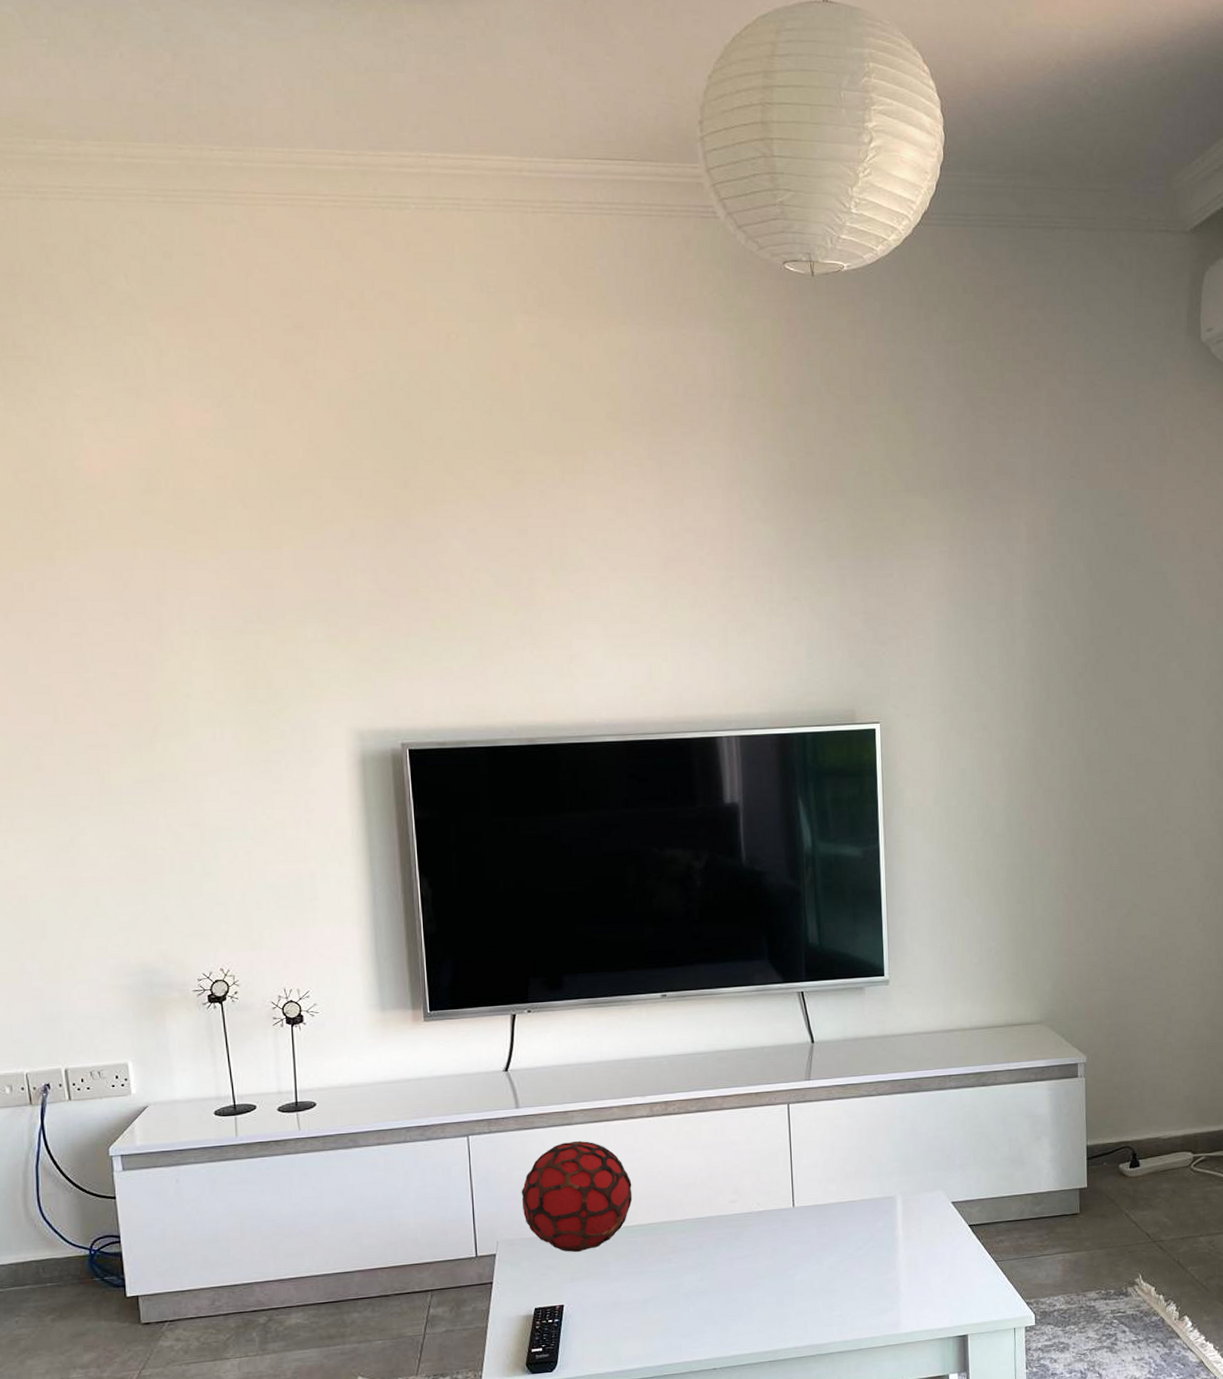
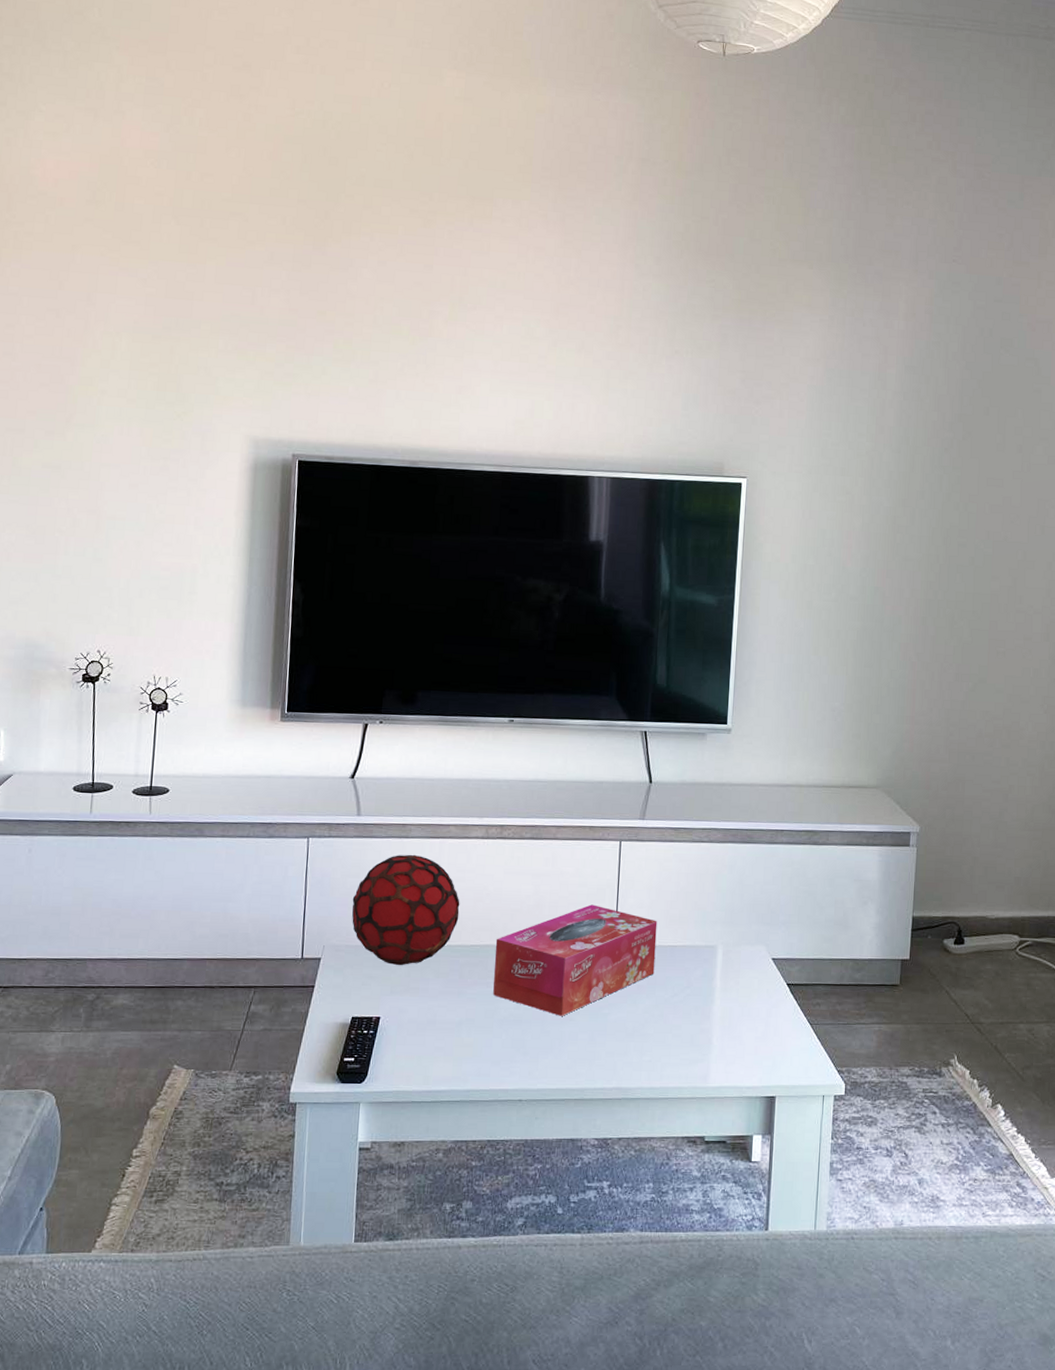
tissue box: none [672,1169,836,1283] -> present [493,904,658,1016]

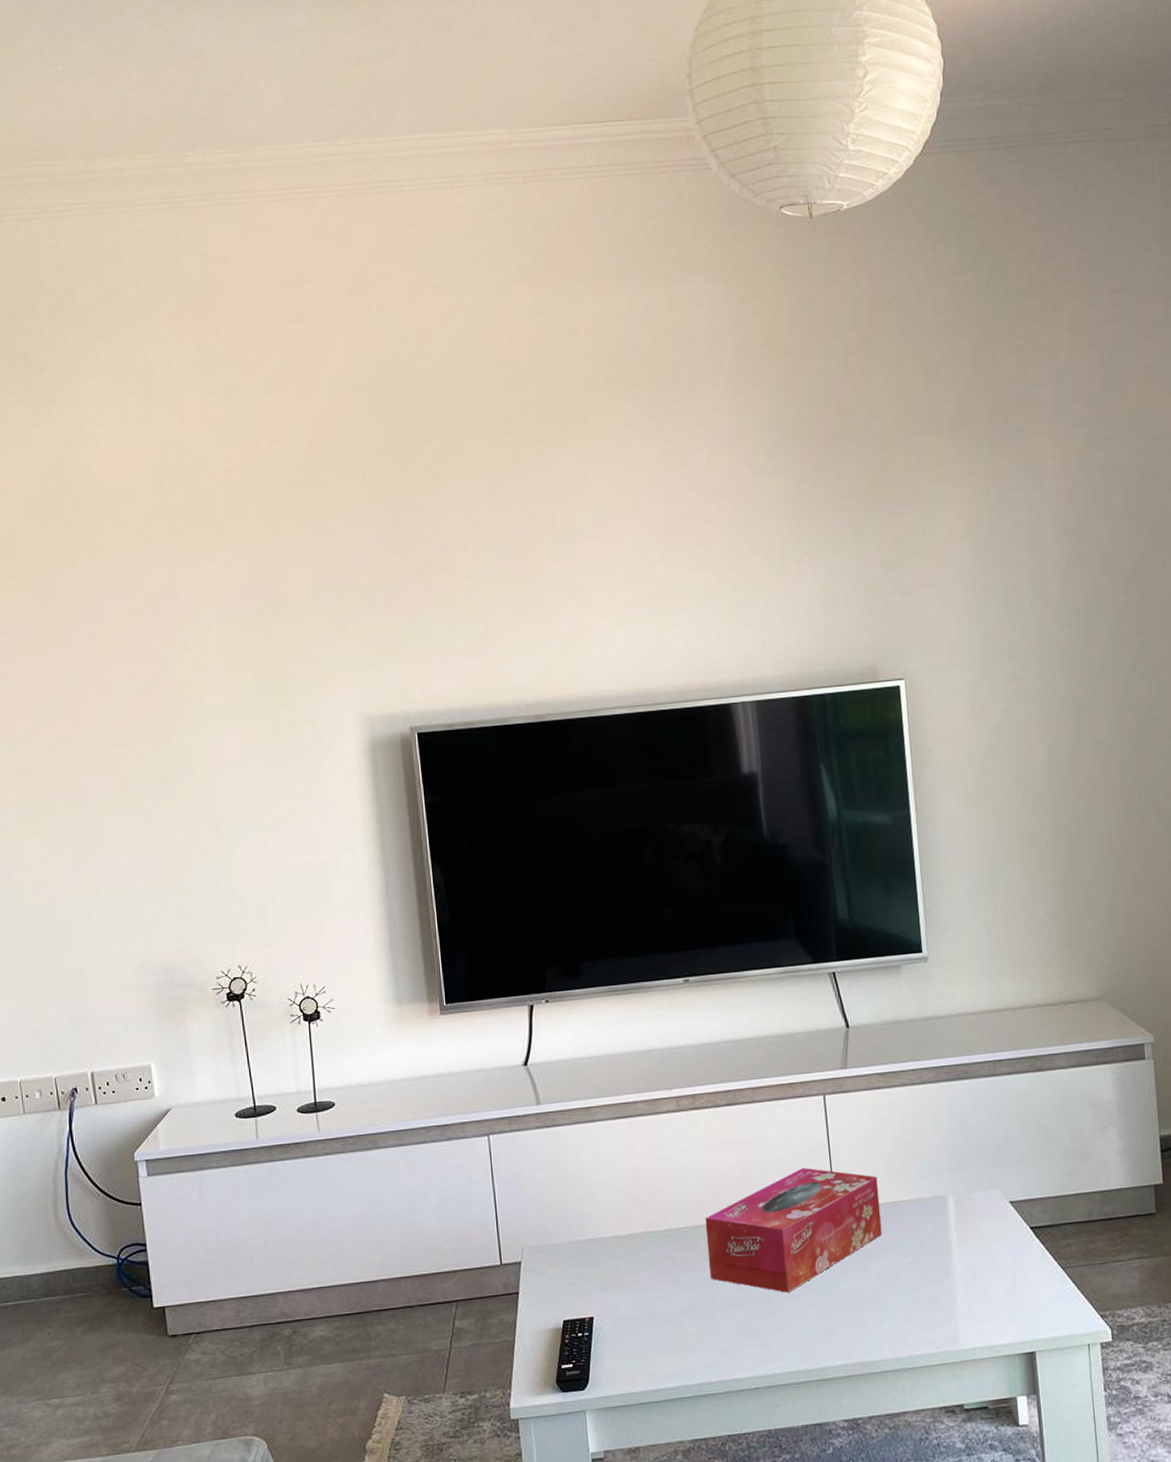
decorative orb: present [352,854,460,965] -> none [545,1138,662,1260]

